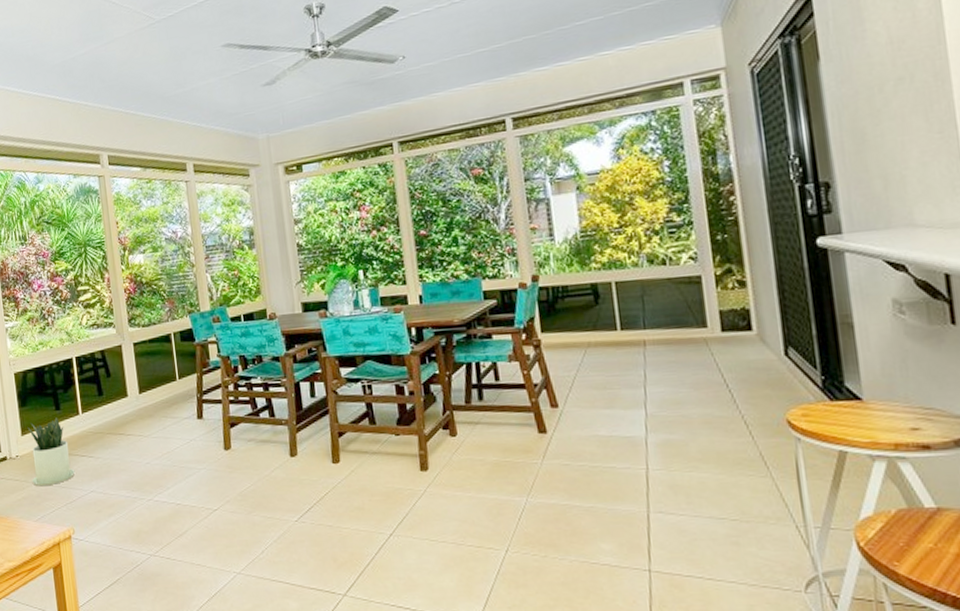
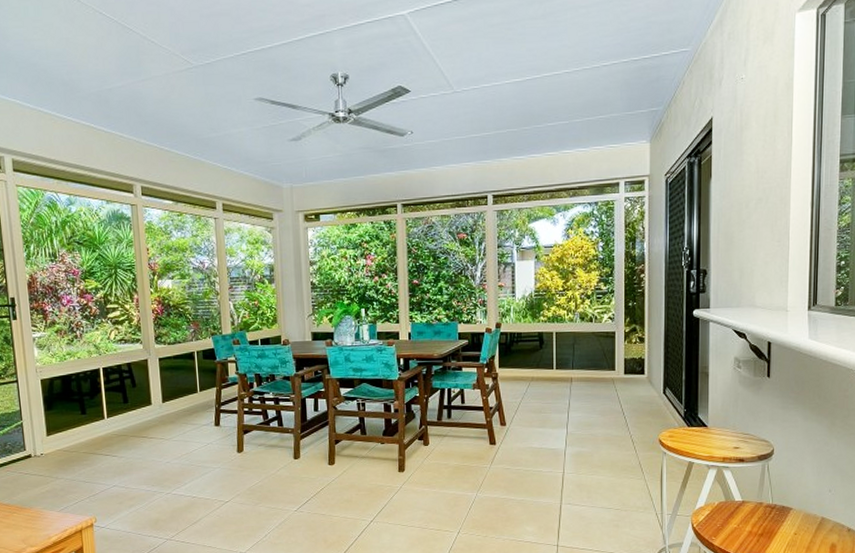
planter: present [27,417,75,487] -> none [53,421,99,481]

